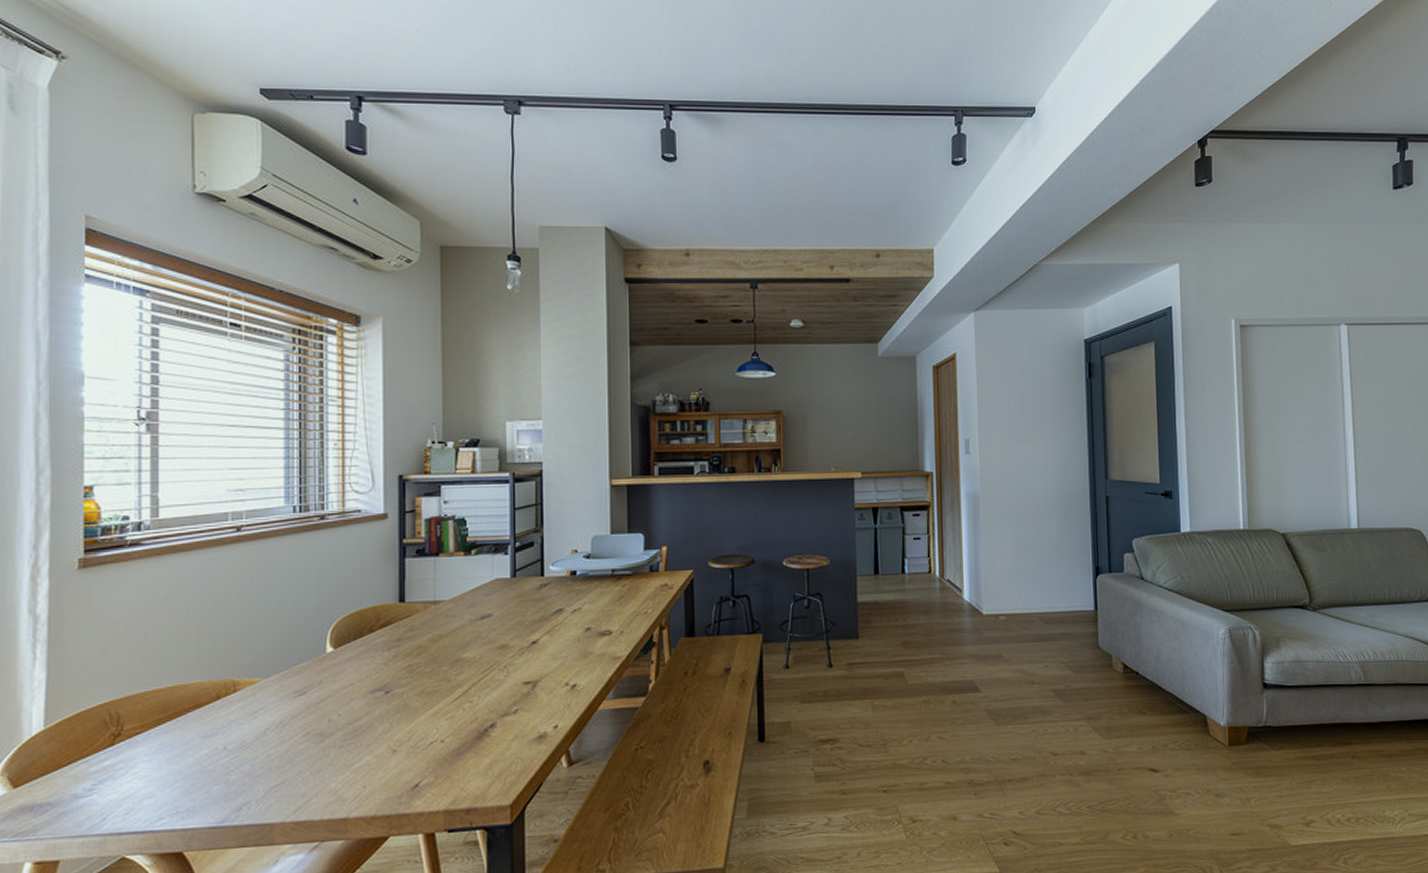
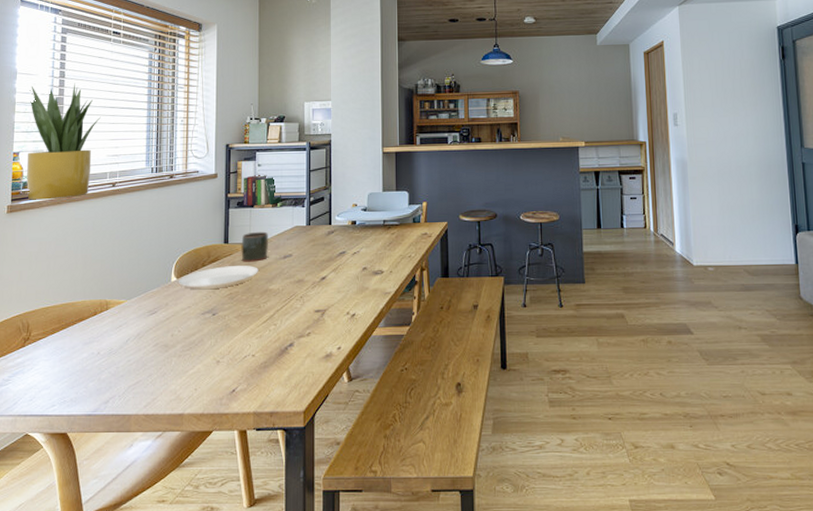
planter: none [105,392,216,551] -> present [26,83,101,200]
plate: none [337,629,447,663] -> present [179,266,258,290]
mug: none [423,586,461,625] -> present [241,231,269,262]

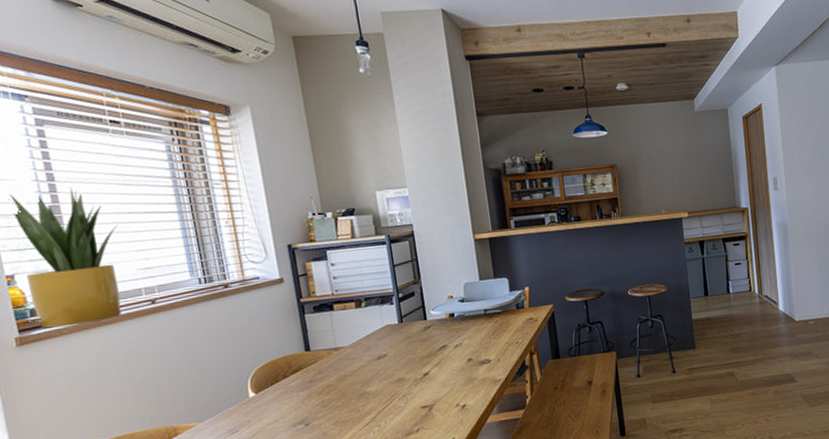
plate: present [179,266,258,290] -> none [258,371,351,403]
mug: present [241,231,269,262] -> none [325,334,360,368]
books: present [243,174,282,206] -> none [315,273,367,310]

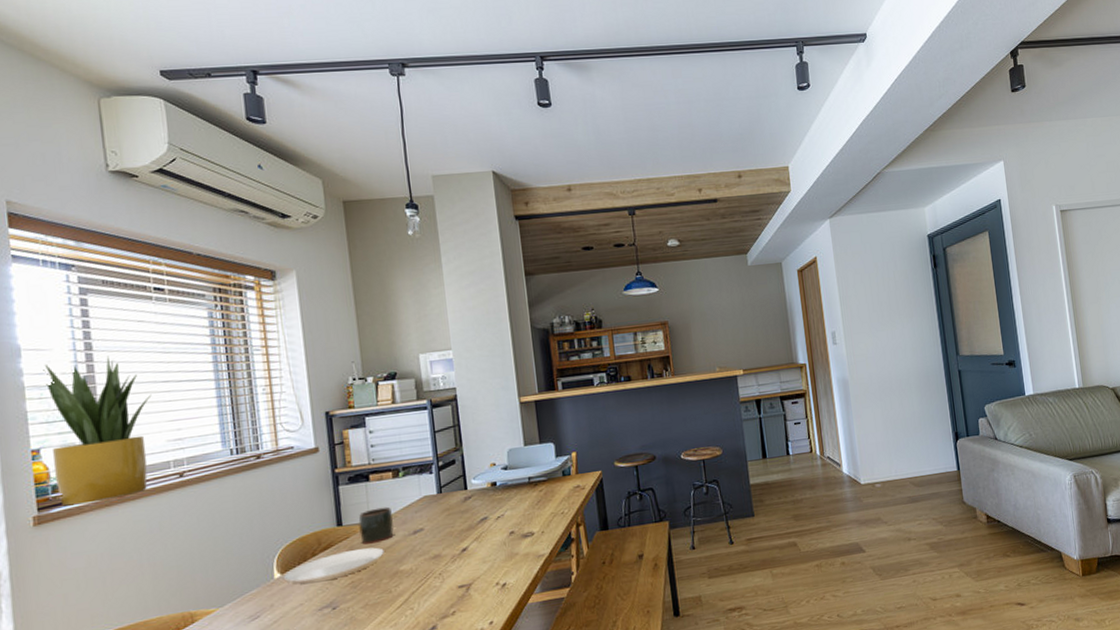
plate: none [258,371,351,403] -> present [284,547,384,585]
mug: none [325,334,360,368] -> present [358,506,394,545]

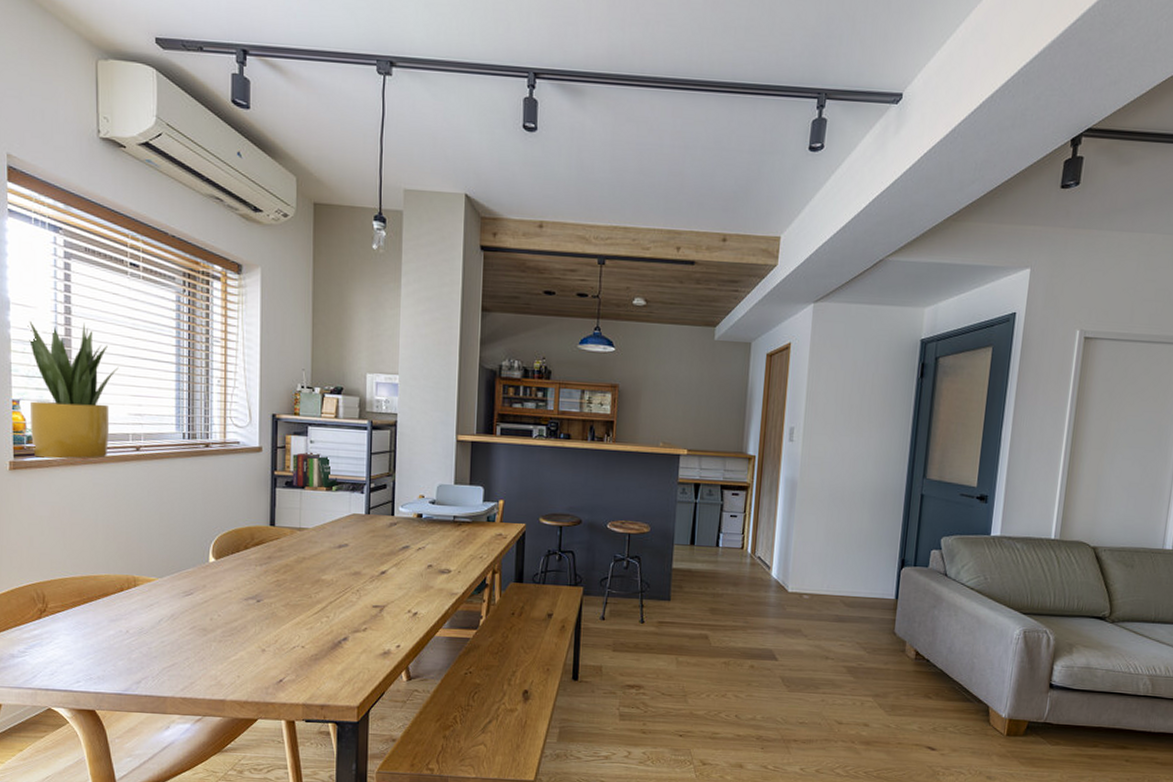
plate: present [284,547,384,585] -> none [218,550,310,575]
books: none [352,441,405,481] -> present [292,452,338,488]
mug: present [358,506,394,545] -> none [290,516,322,549]

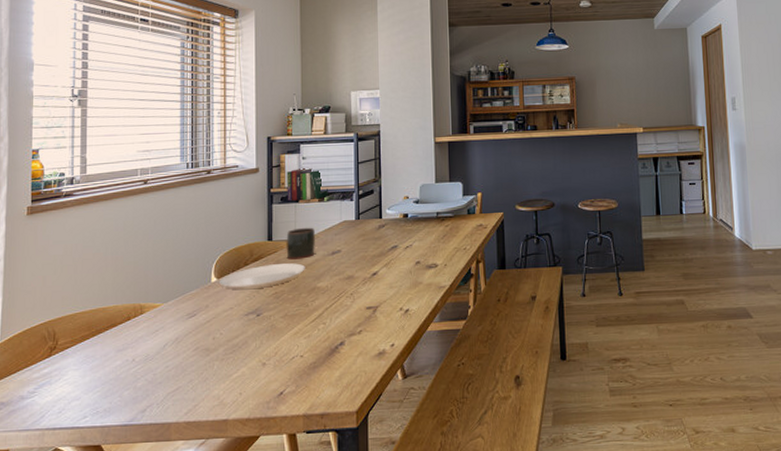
planter: present [27,321,119,460] -> none [48,74,129,200]
plate: none [218,550,310,575] -> present [219,263,305,290]
mug: none [290,516,322,549] -> present [286,227,316,260]

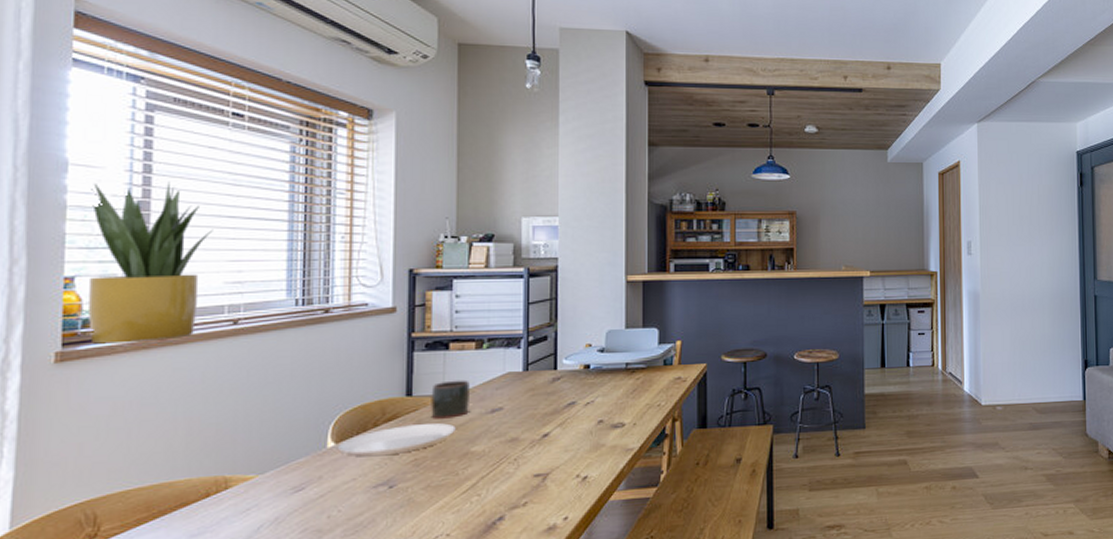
planter: none [48,74,129,200] -> present [88,181,213,344]
books: present [287,167,329,202] -> none [433,307,490,349]

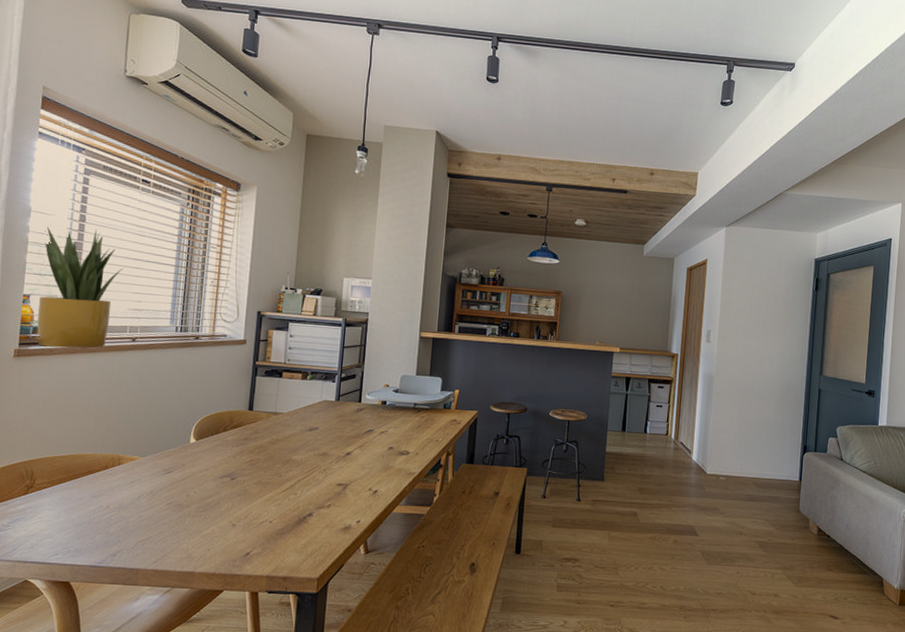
plate: present [338,423,456,457] -> none [198,432,282,455]
mug: present [431,380,471,419] -> none [265,401,296,432]

